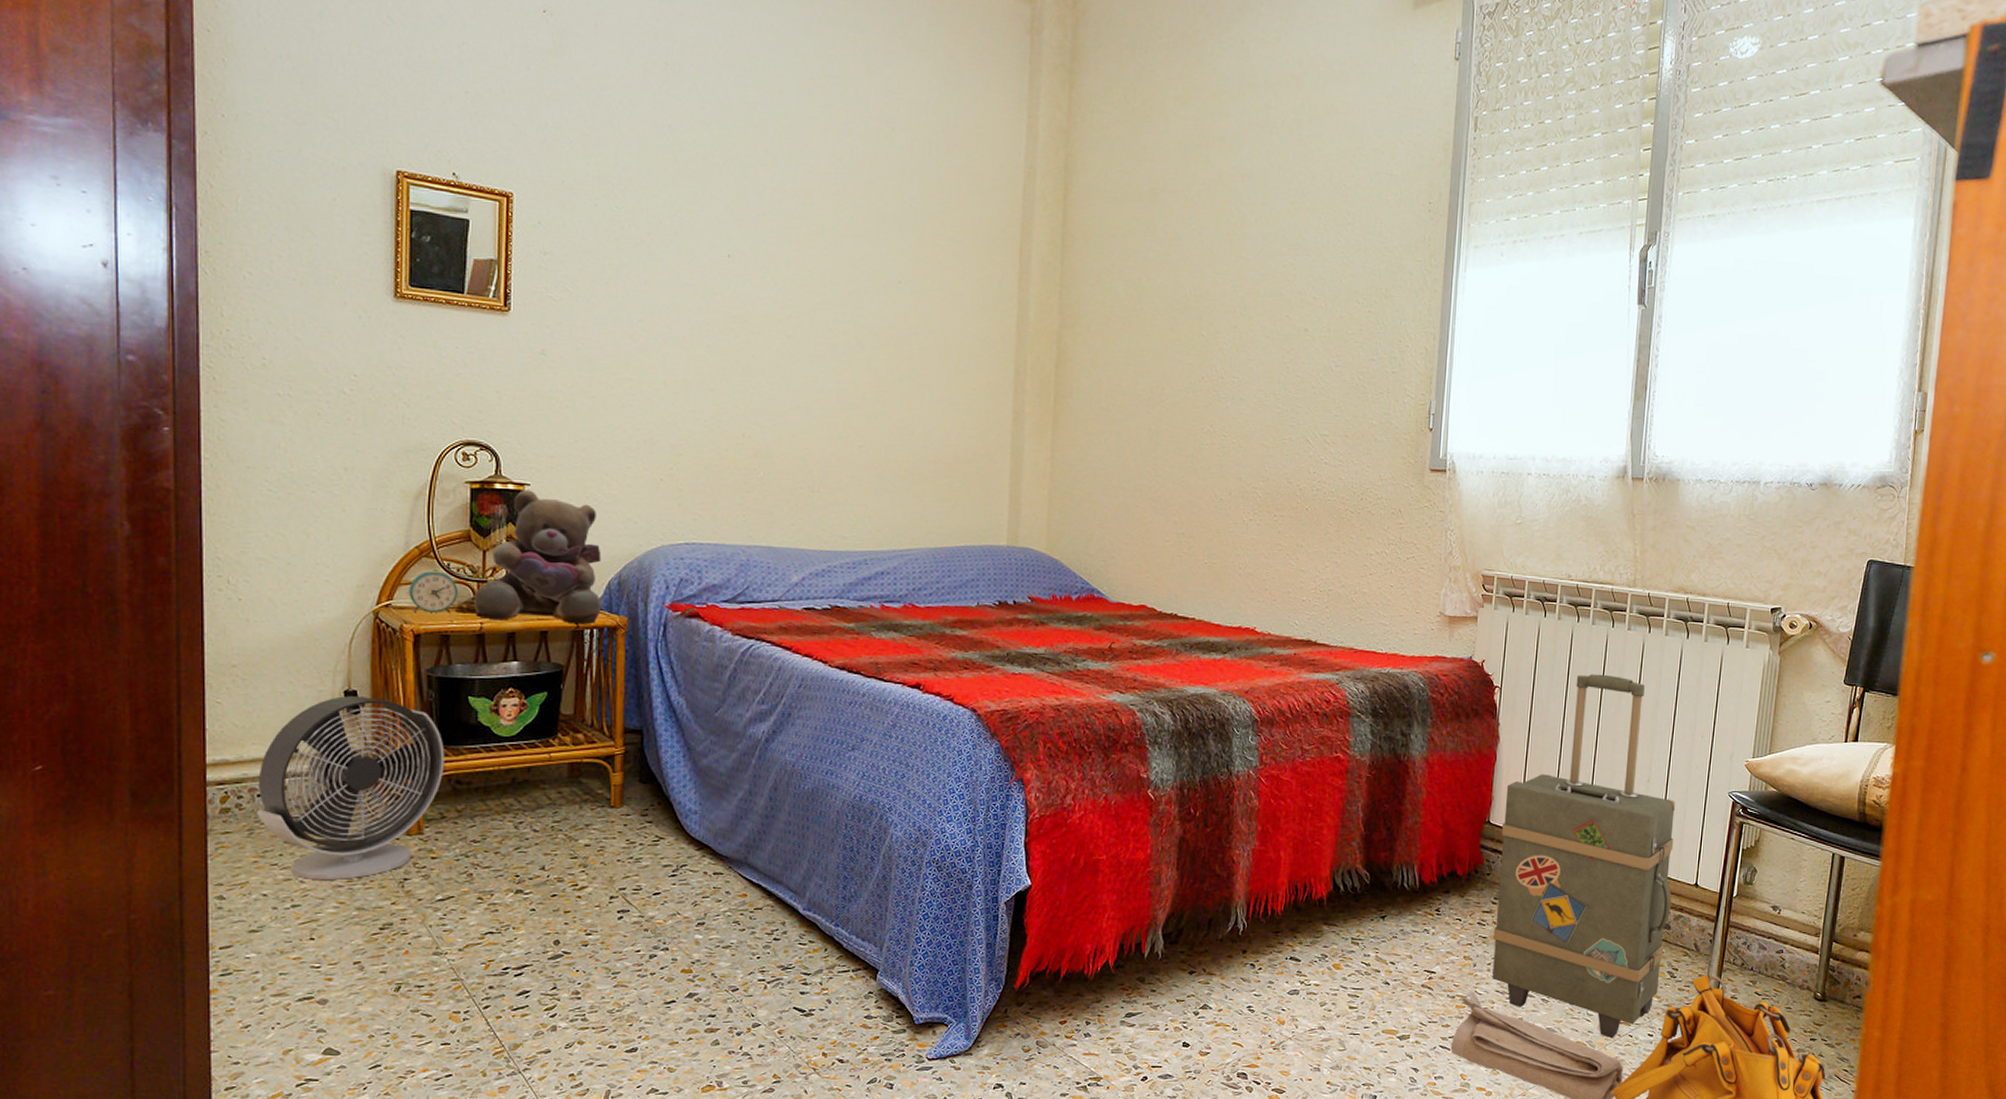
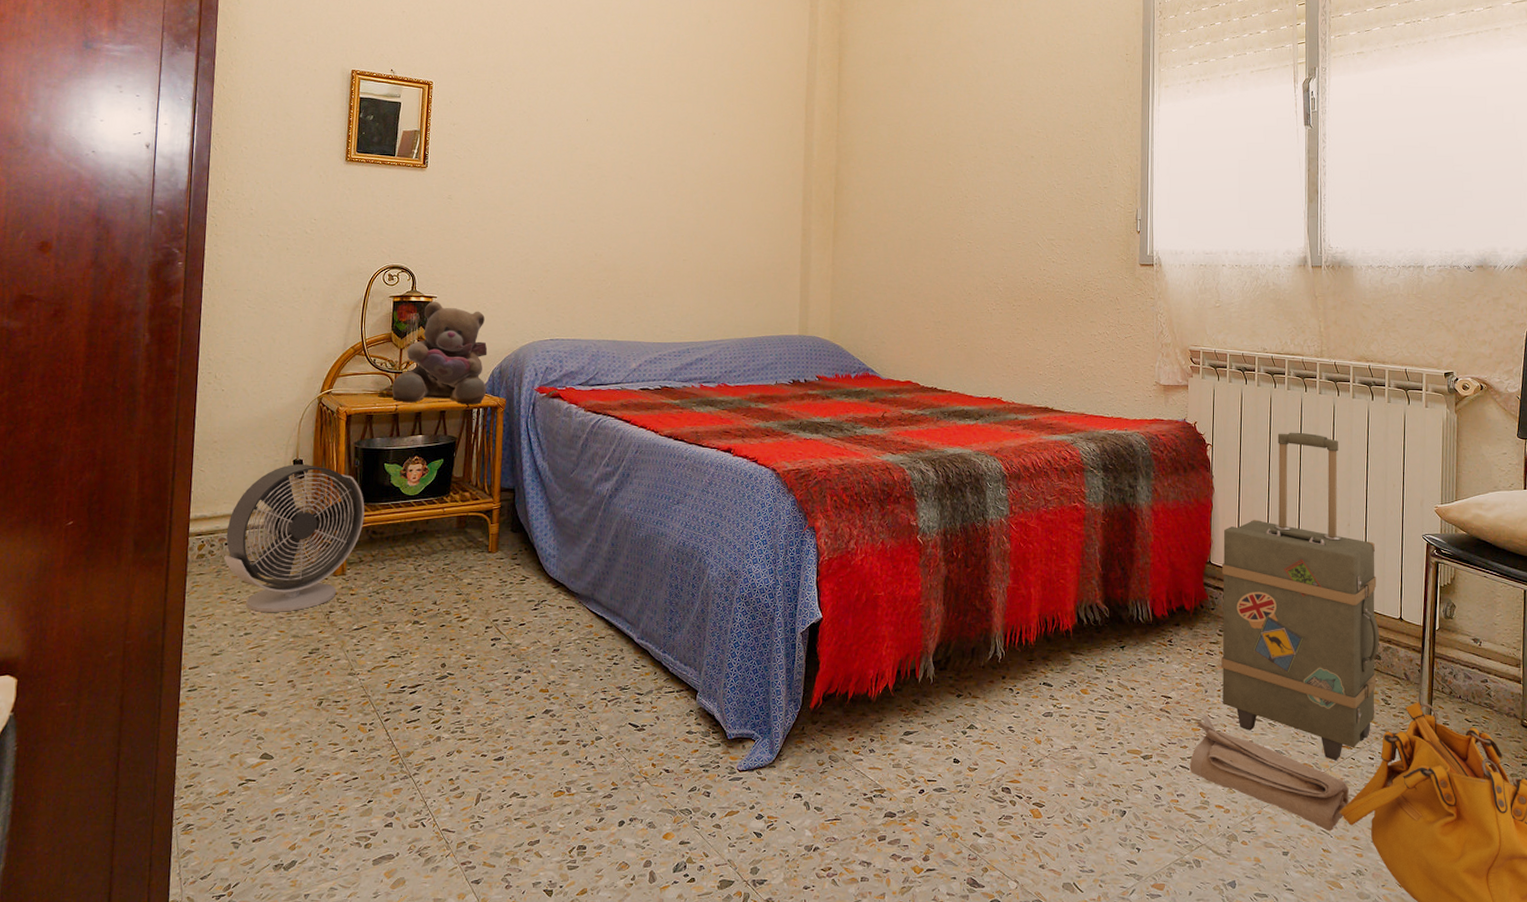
alarm clock: present [409,568,459,613] -> none [344,363,381,398]

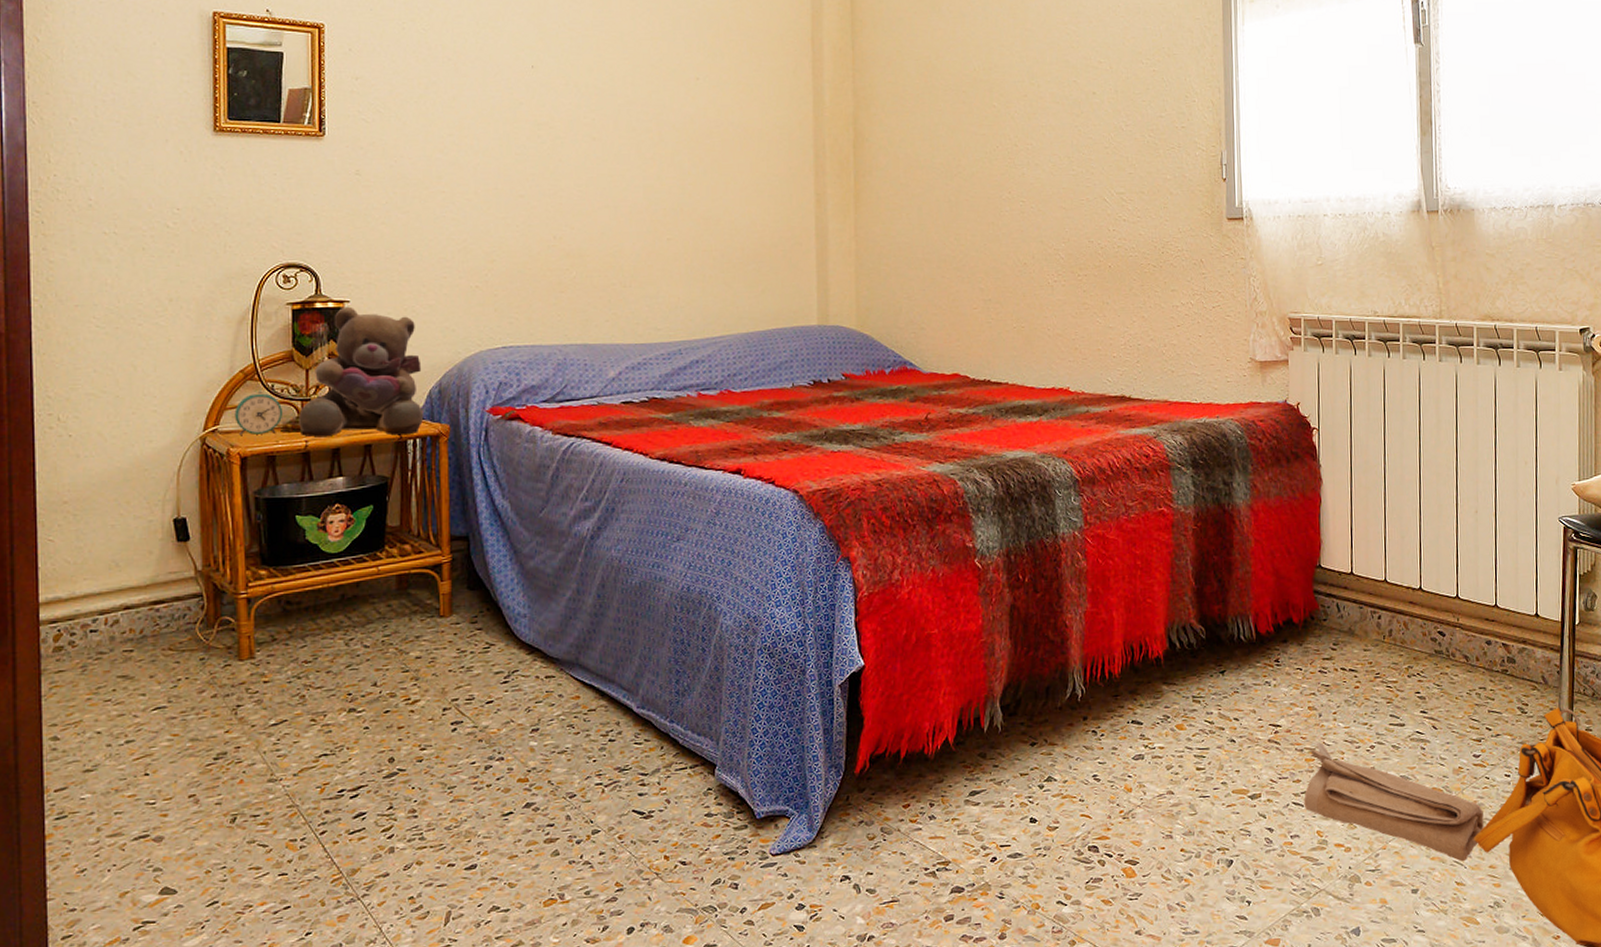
desk fan: present [223,464,365,612] -> none [89,523,274,713]
alarm clock: none [344,363,381,398] -> present [234,390,283,435]
suitcase: present [1221,432,1379,761] -> none [1333,407,1514,782]

